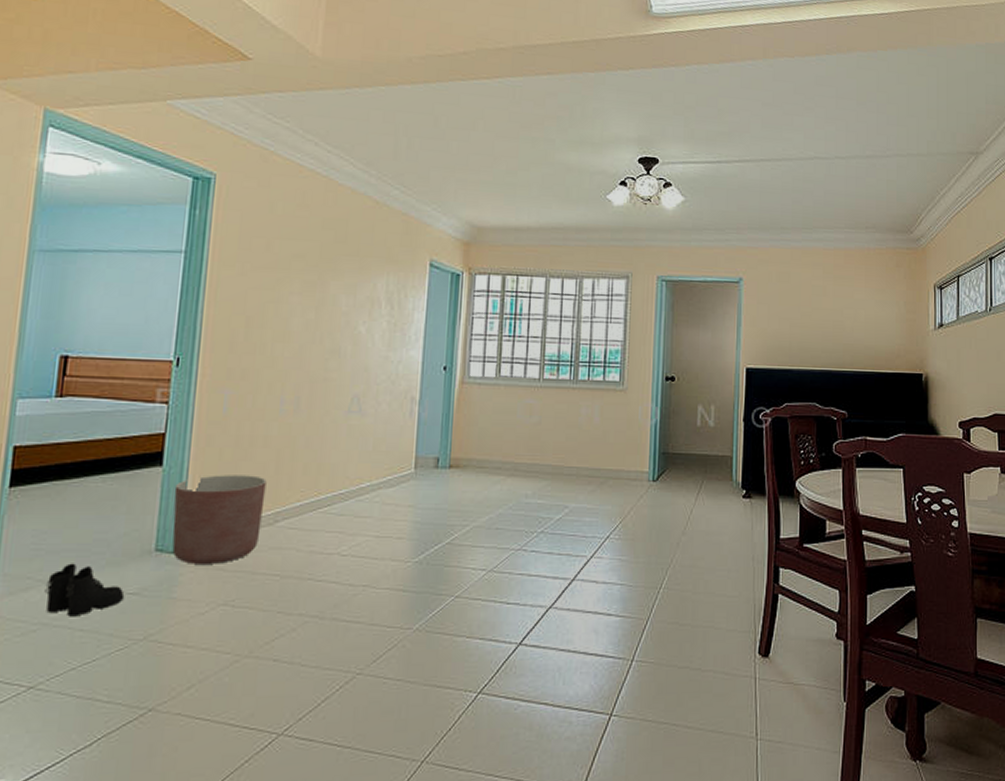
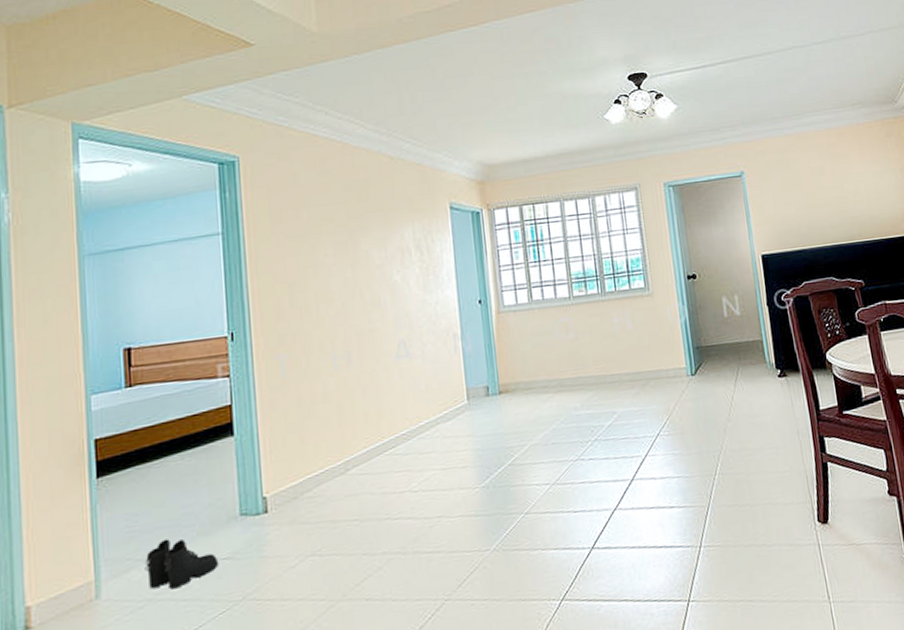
planter: present [172,475,267,564] -> none [248,430,335,523]

